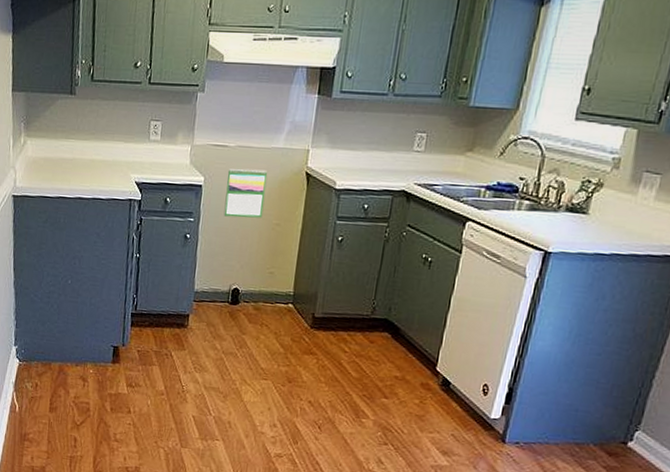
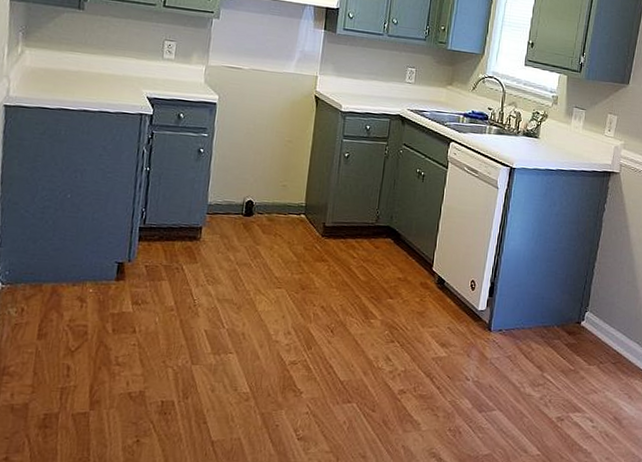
calendar: present [223,169,268,218] -> none [238,89,280,135]

